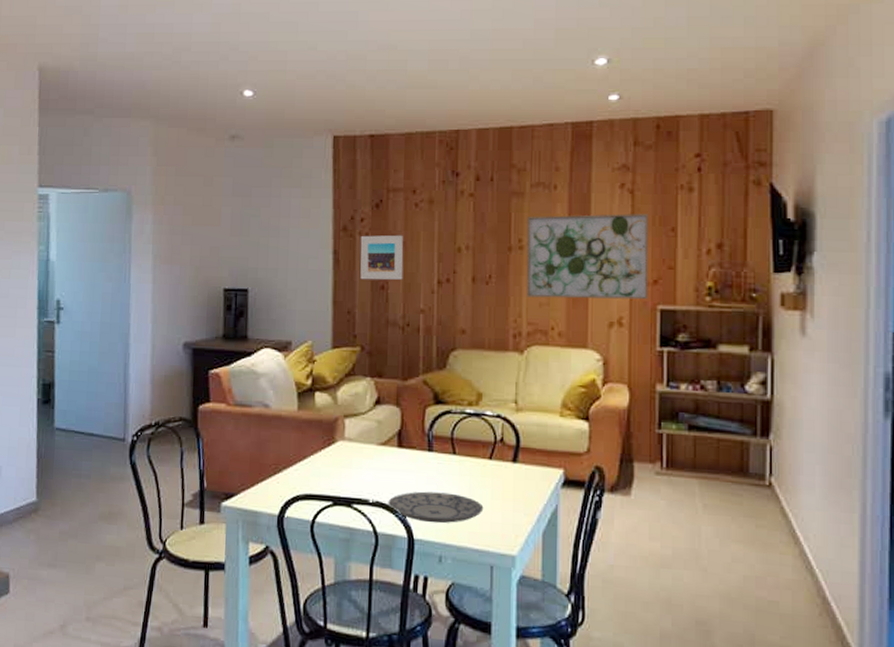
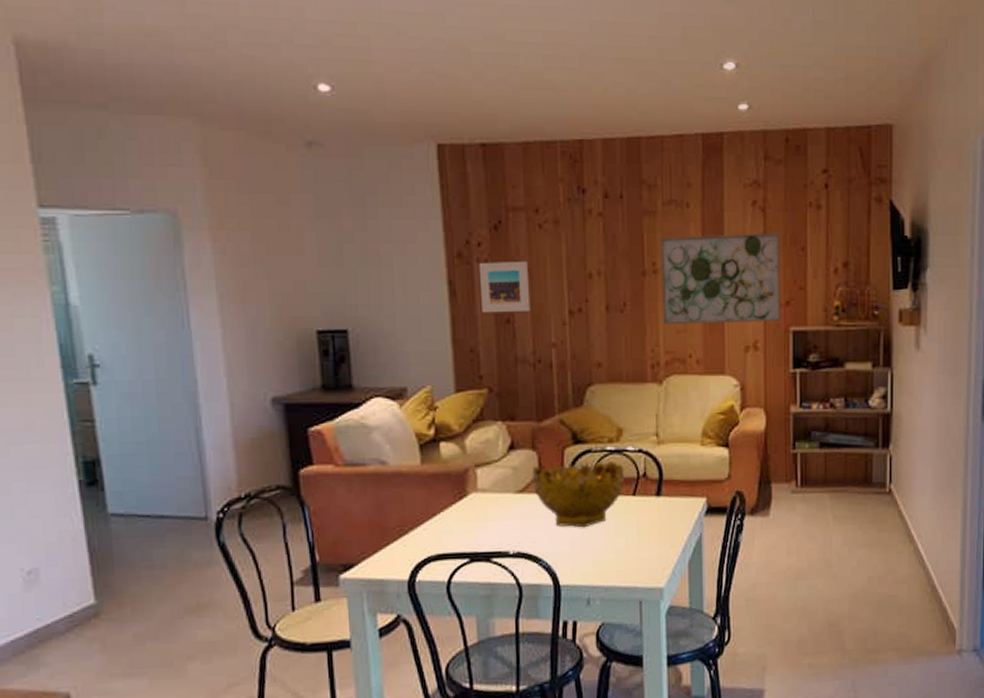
plate: present [388,491,484,523] -> none [530,534,630,567]
decorative bowl: none [394,420,483,486] -> present [532,461,625,528]

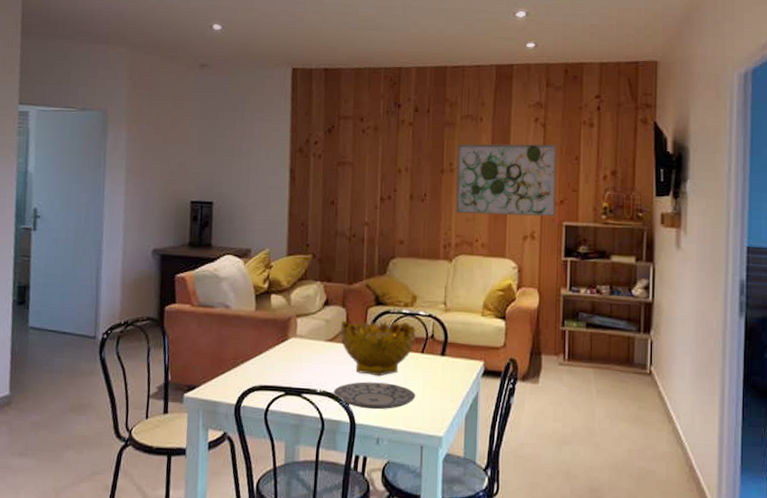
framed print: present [479,260,531,313] -> none [313,156,352,196]
plate: none [530,534,630,567] -> present [333,381,416,410]

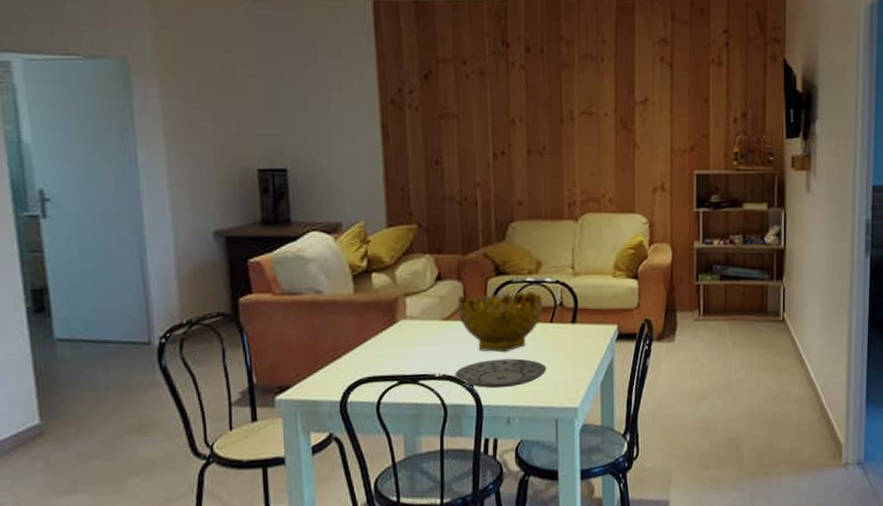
wall art: present [455,143,557,217] -> none [577,86,686,167]

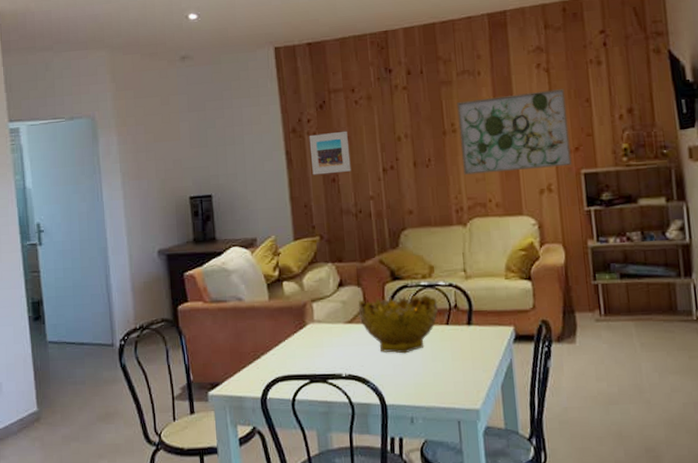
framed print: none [410,107,458,155] -> present [309,131,351,175]
plate: present [455,358,547,389] -> none [359,359,446,389]
wall art: none [577,86,686,167] -> present [457,89,572,175]

